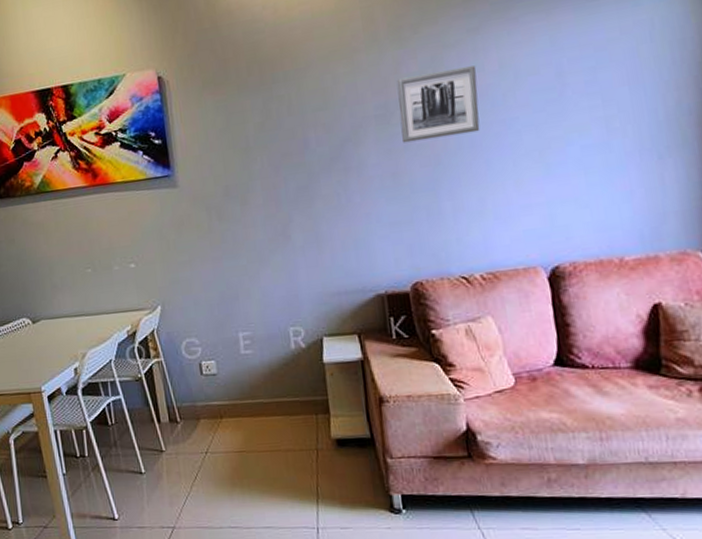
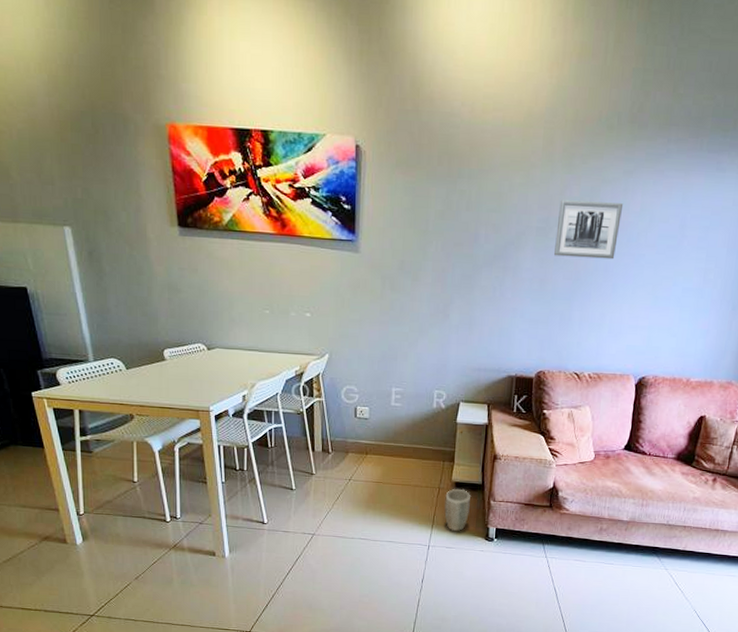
plant pot: none [326,446,362,506] -> present [444,488,472,532]

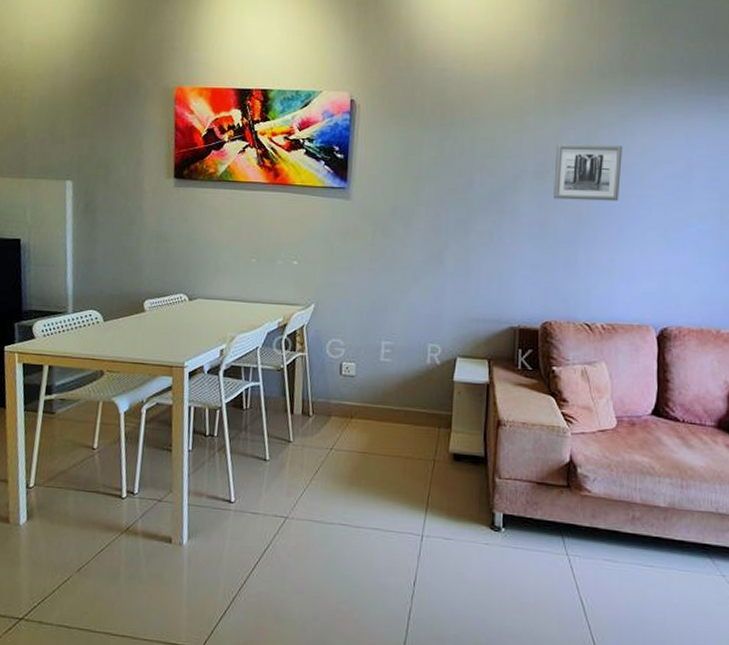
plant pot: present [444,488,472,532] -> none [440,461,473,518]

